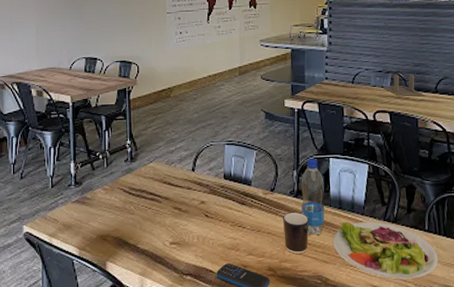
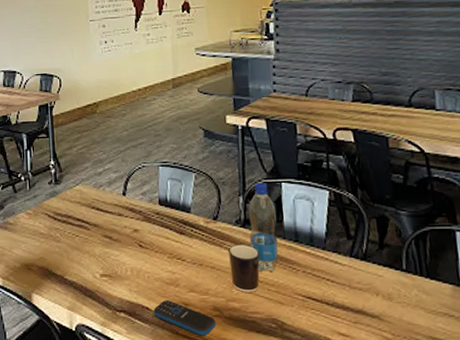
salad plate: present [333,221,439,280] -> none [289,257,421,328]
napkin holder: present [383,73,426,97] -> none [344,84,397,112]

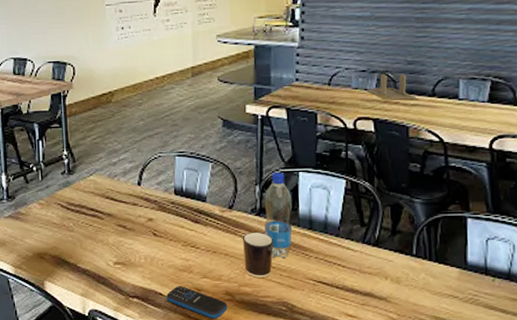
napkin holder: none [344,84,397,112] -> present [367,73,420,101]

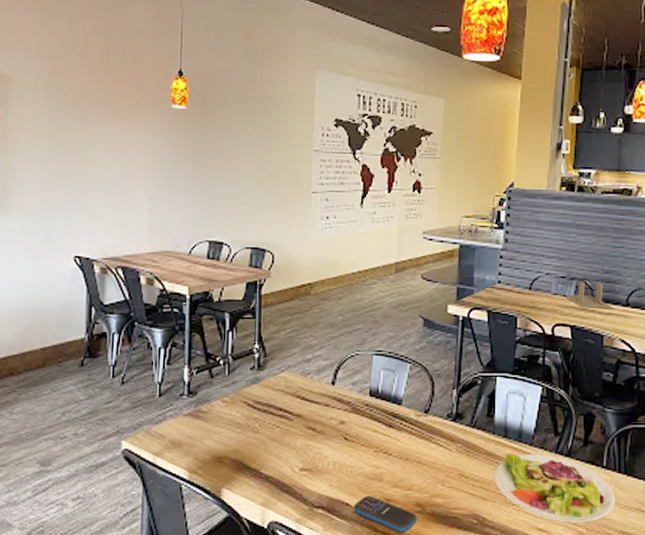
mug: present [243,232,274,278] -> none [437,438,469,488]
bottle: present [264,172,293,259] -> none [459,377,489,468]
salad plate: none [302,244,428,309] -> present [495,453,616,523]

